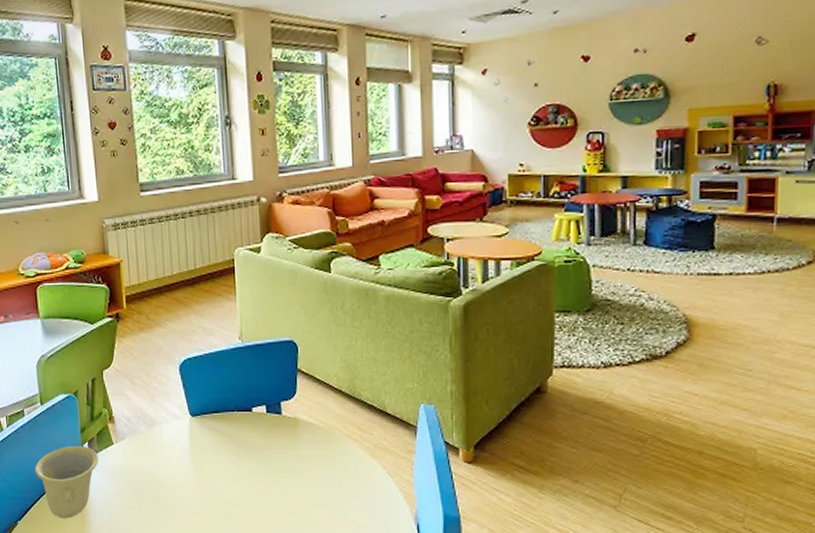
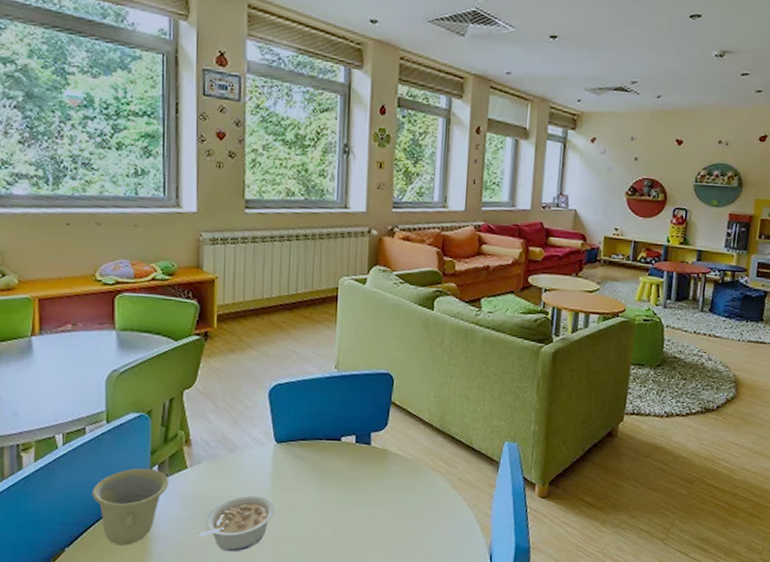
legume: none [127,469,197,524] -> present [196,495,275,552]

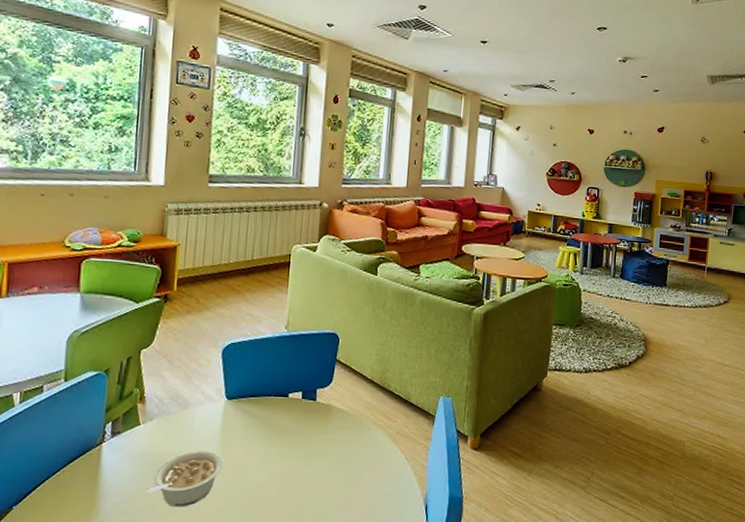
cup: present [91,468,170,546] -> none [44,426,122,503]

